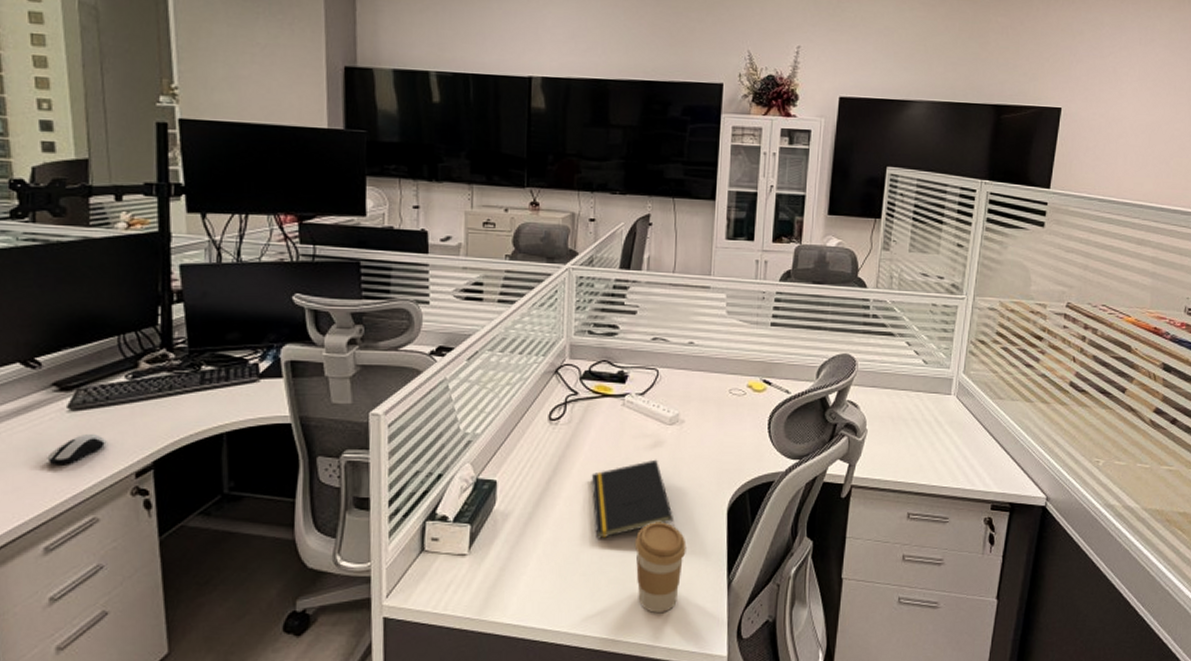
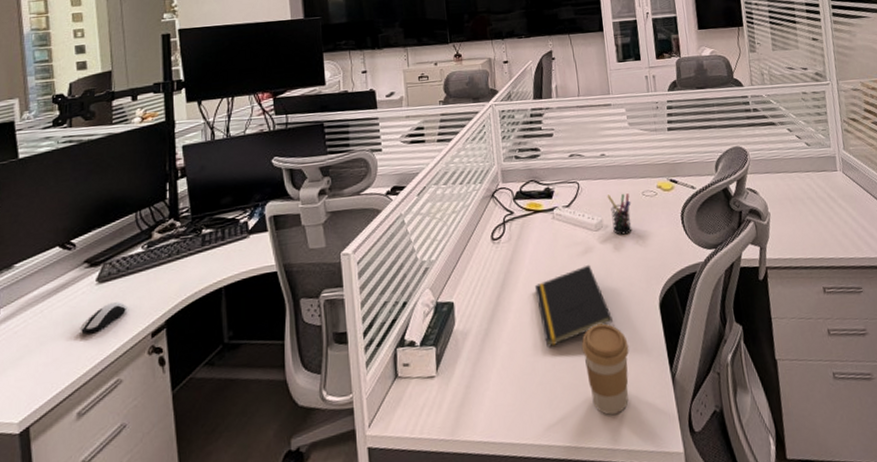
pen holder: none [688,387,715,433] -> present [607,193,632,235]

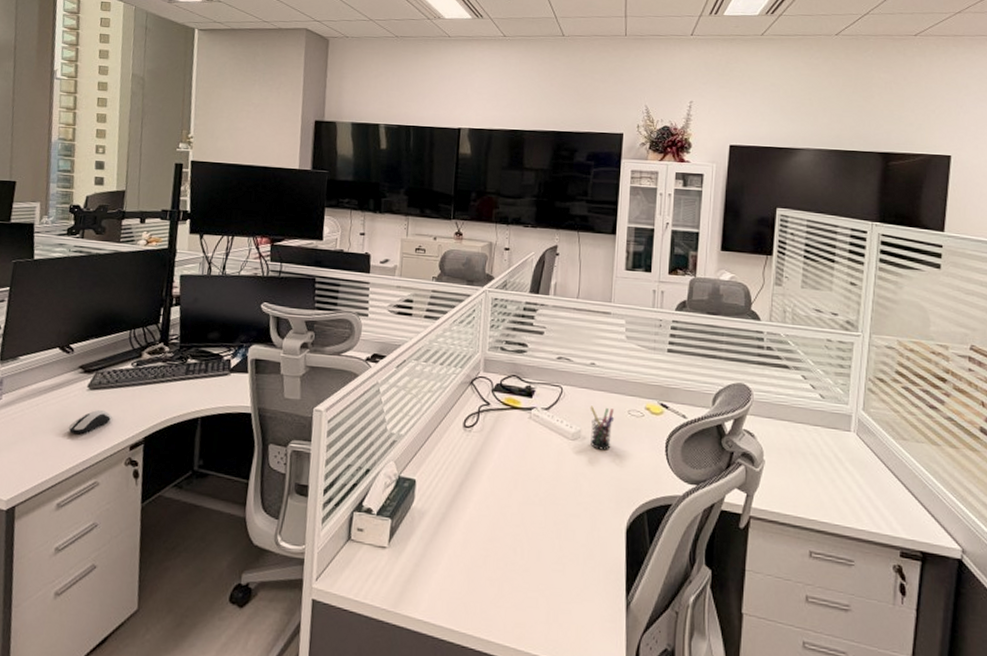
notepad: present [534,264,613,348] -> none [499,472,574,546]
coffee cup: present [581,323,629,415] -> none [537,534,586,627]

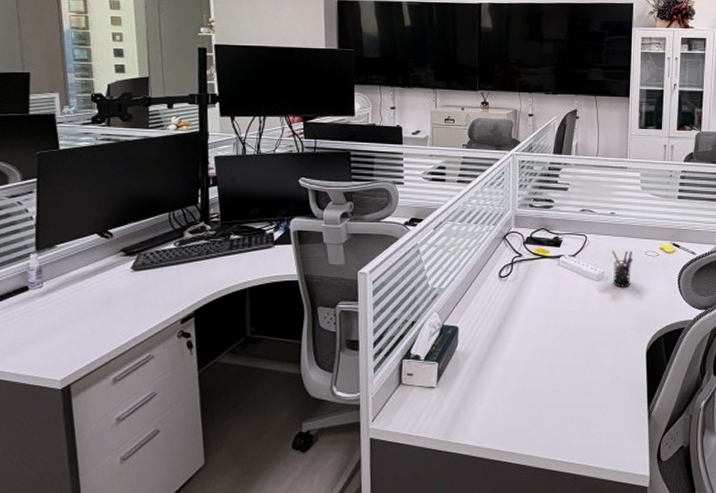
computer mouse: present [68,409,112,434] -> none [116,288,160,313]

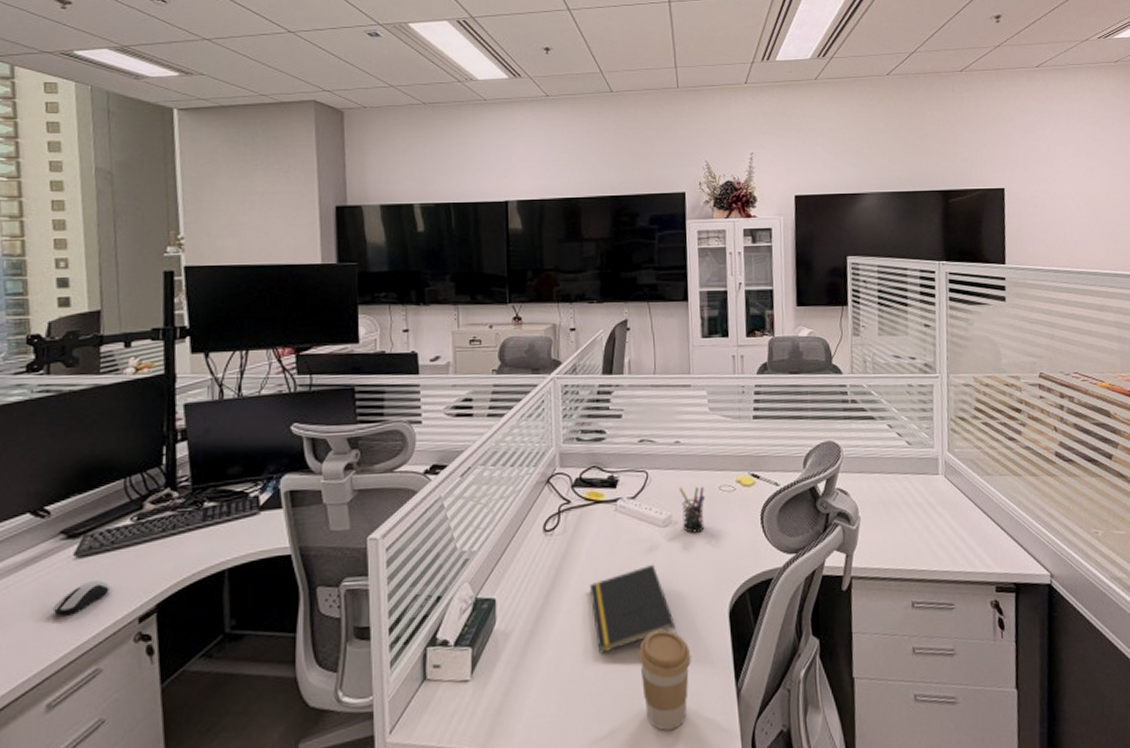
computer mouse: none [116,288,160,313] -> present [52,579,111,615]
notepad: none [534,309,601,375] -> present [589,564,675,654]
coffee cup: none [570,361,613,438] -> present [638,630,691,730]

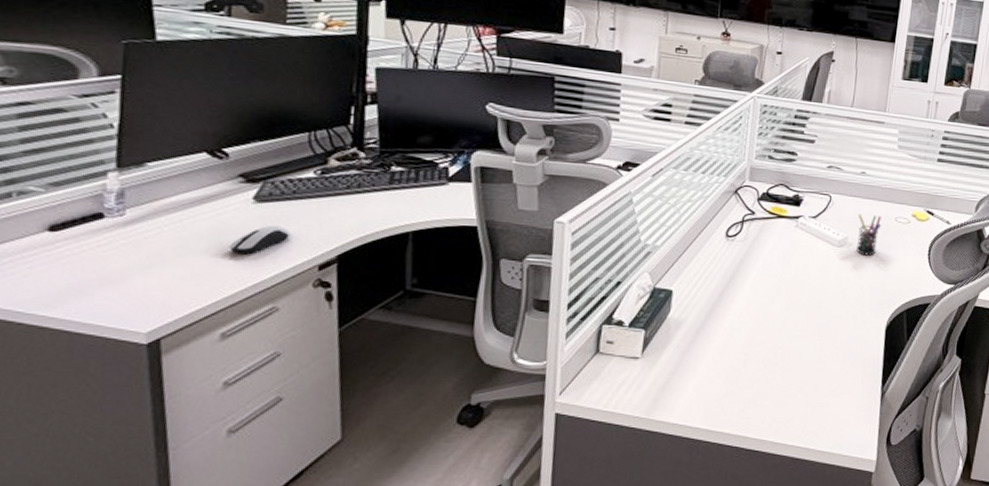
notepad: present [589,564,675,654] -> none [762,278,836,349]
coffee cup: present [638,630,691,730] -> none [797,335,846,418]

